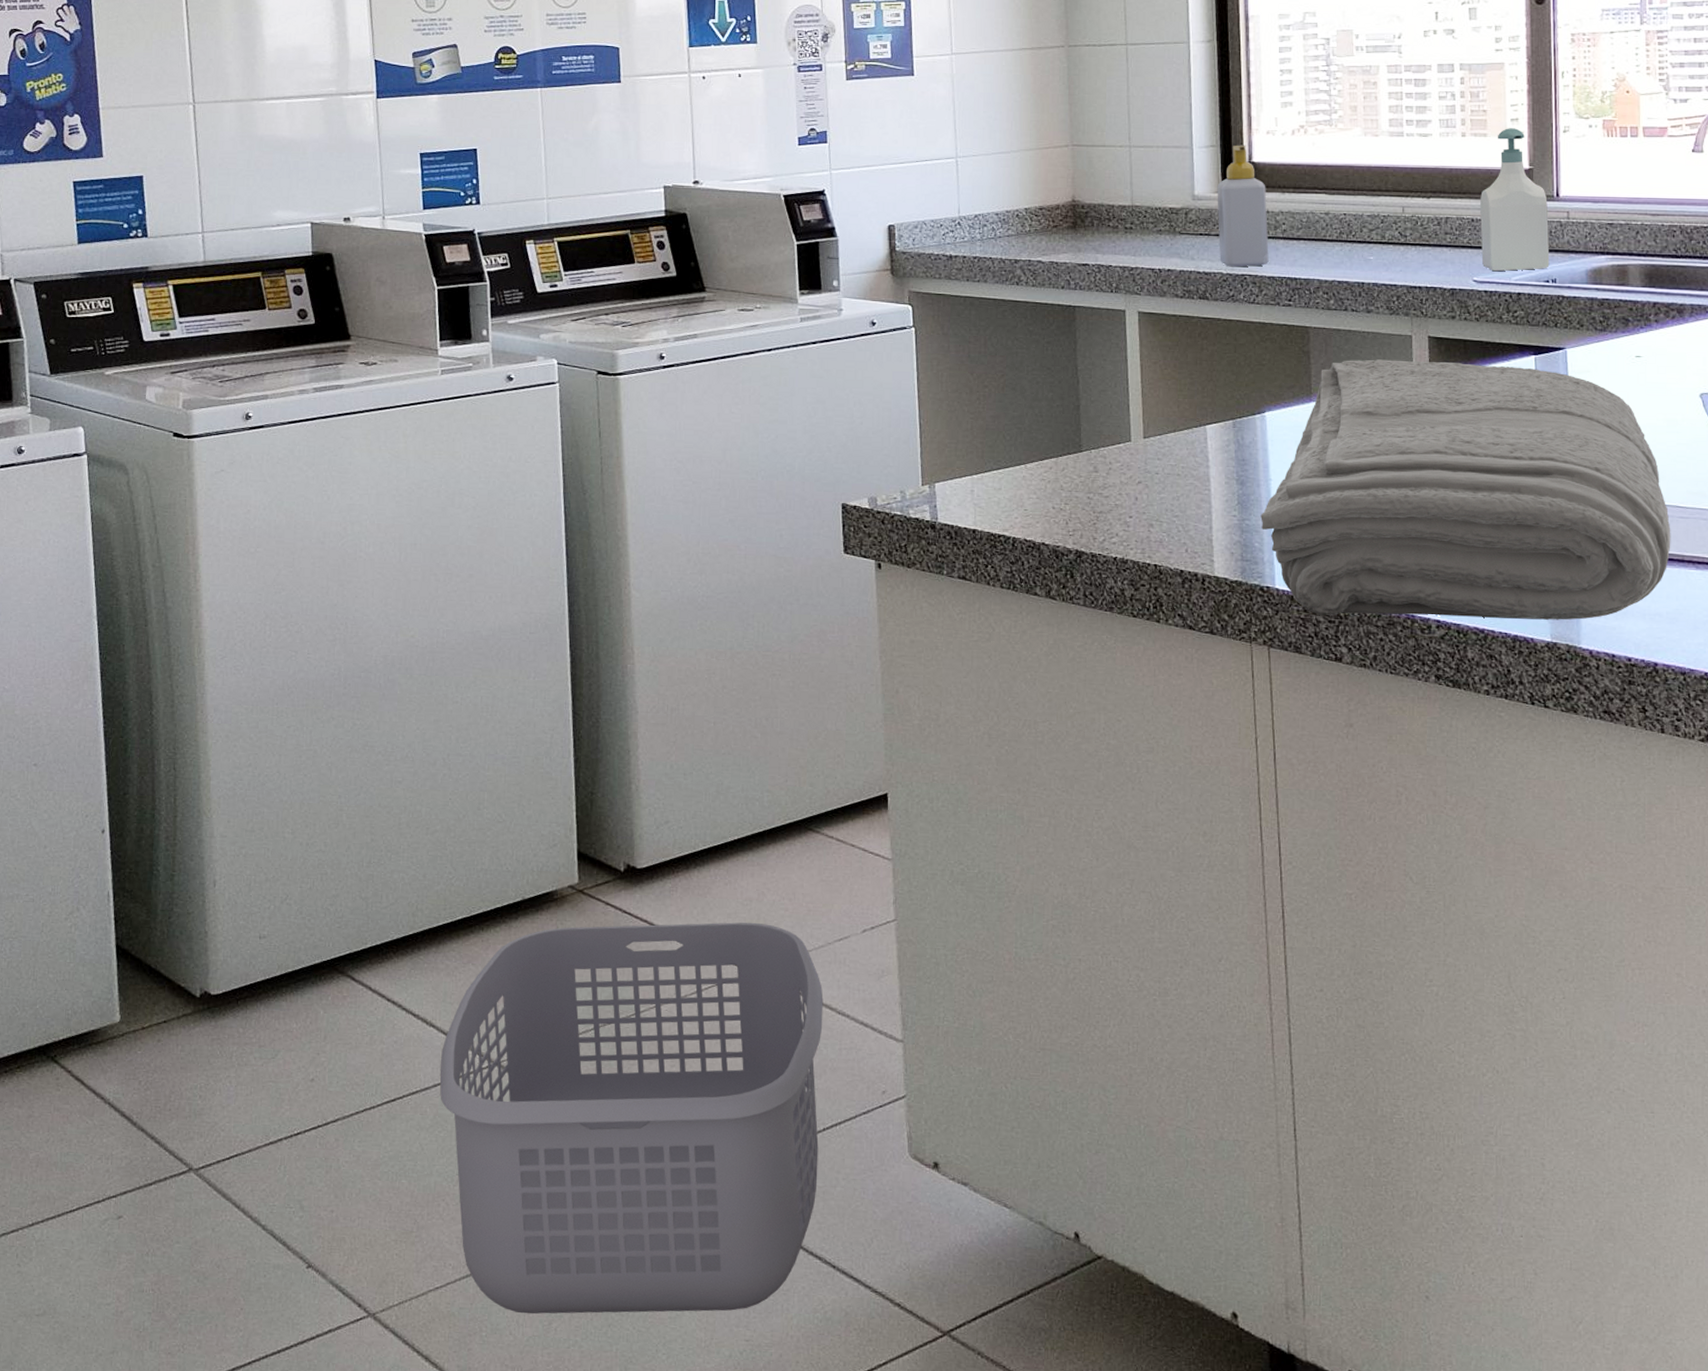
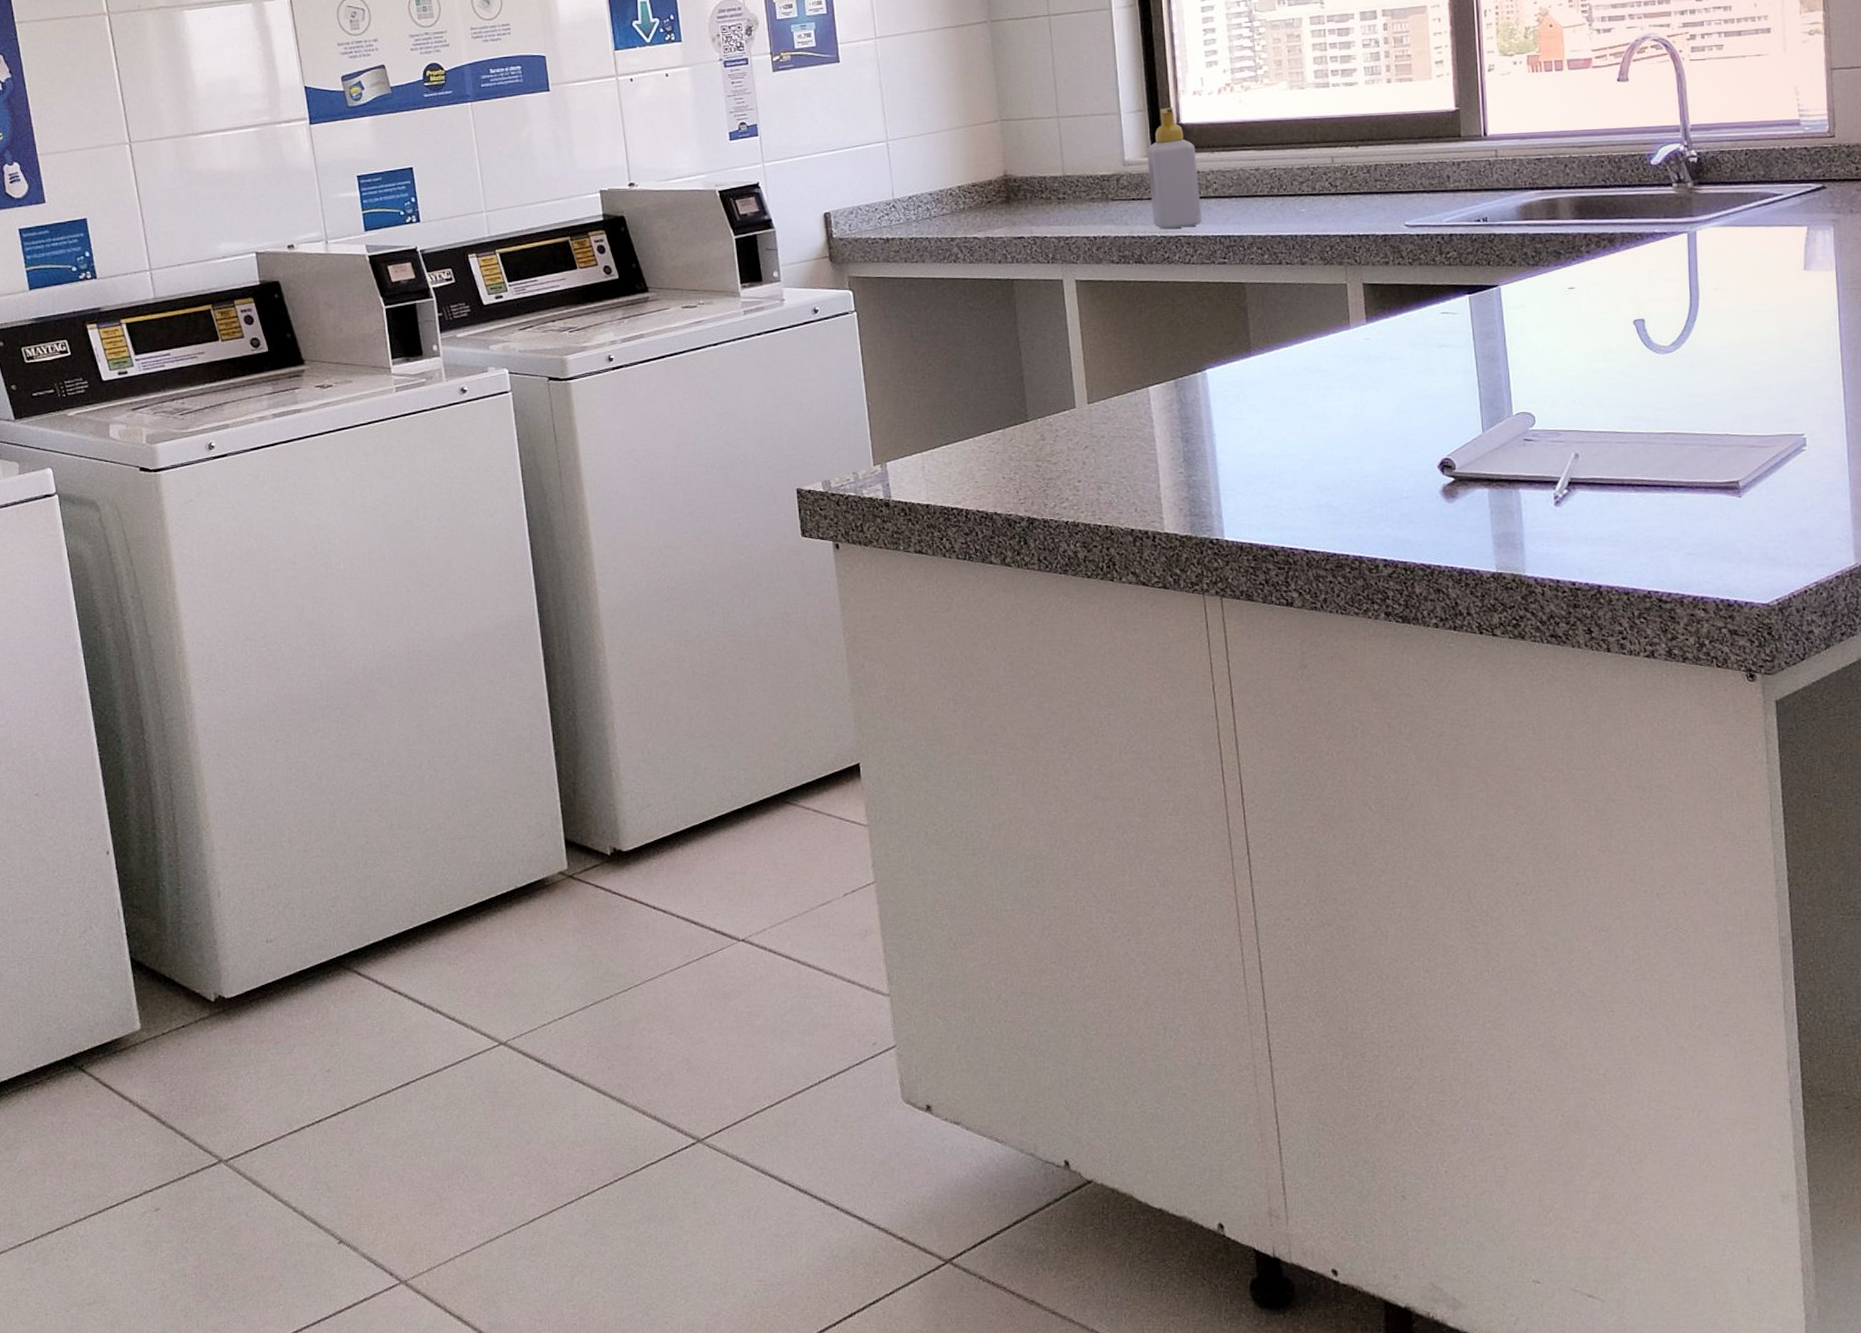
clothes hamper: present [439,922,824,1314] -> none [449,894,817,1271]
towel: present [1260,359,1671,620] -> none [1206,307,1611,564]
soap bottle: present [1480,128,1550,272] -> none [1408,70,1480,215]

